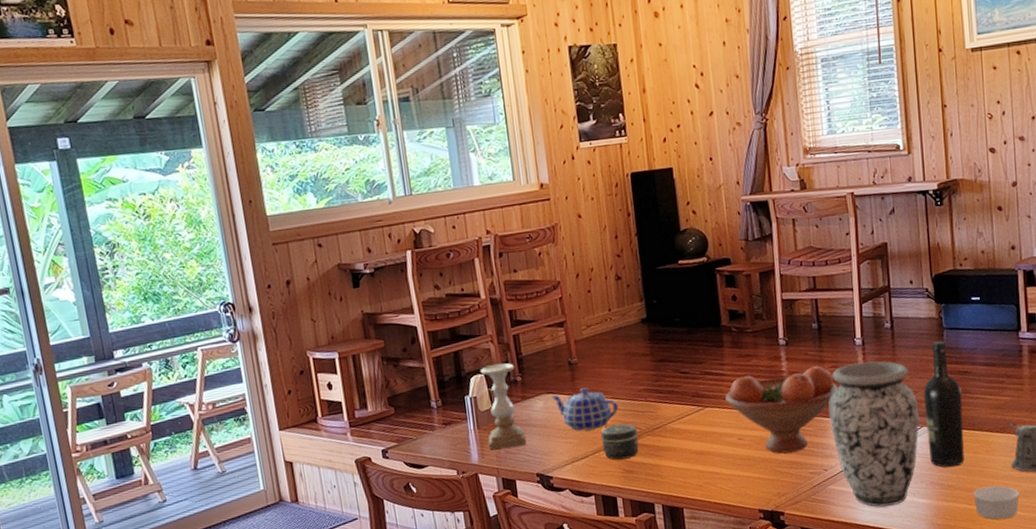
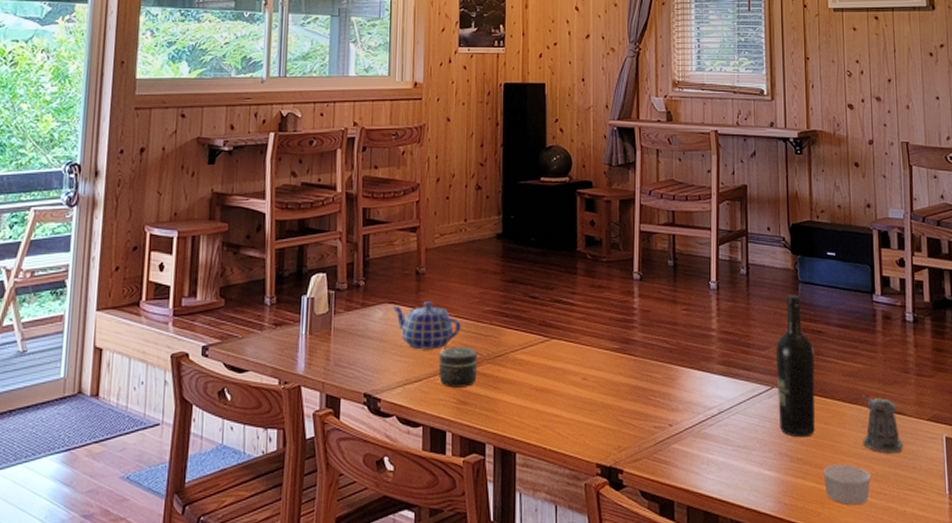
candle holder: present [480,363,526,451] -> none [318,263,359,361]
fruit bowl: present [725,366,838,454] -> none [573,306,689,401]
vase: present [828,361,920,507] -> none [677,307,771,475]

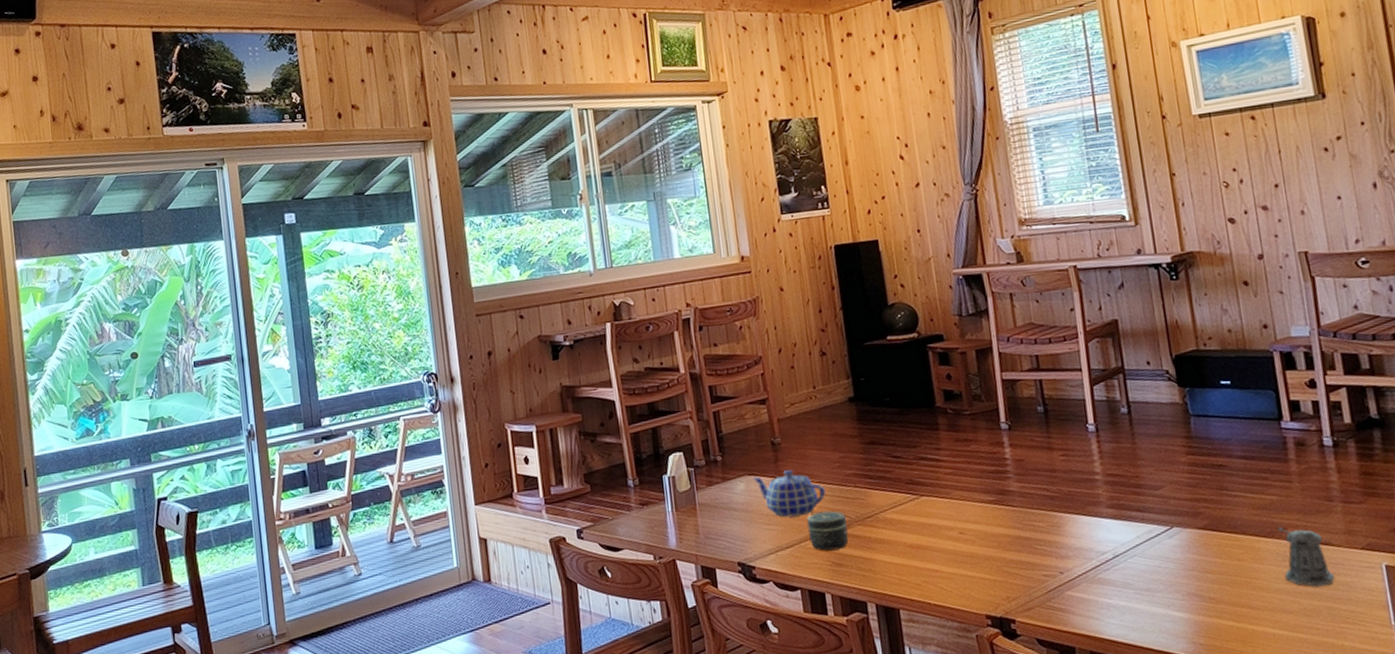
wine bottle: present [775,295,815,438] -> none [1171,429,1227,577]
ramekin: present [822,464,871,505] -> none [1240,600,1299,642]

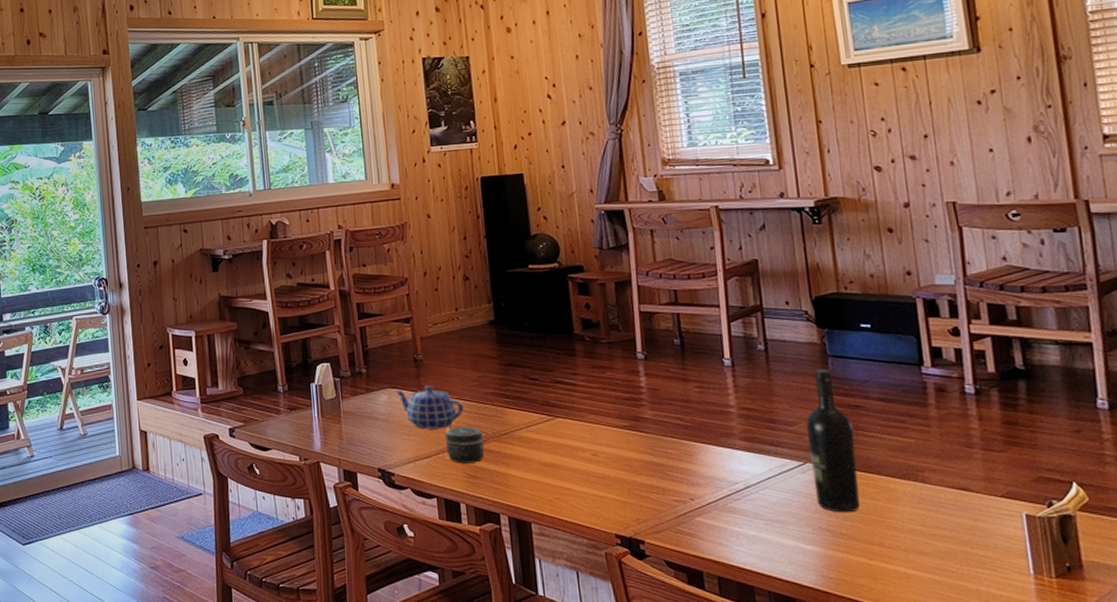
wine bottle: none [1171,429,1227,577] -> present [806,369,860,513]
pepper shaker: present [1278,527,1335,587] -> none [914,470,972,531]

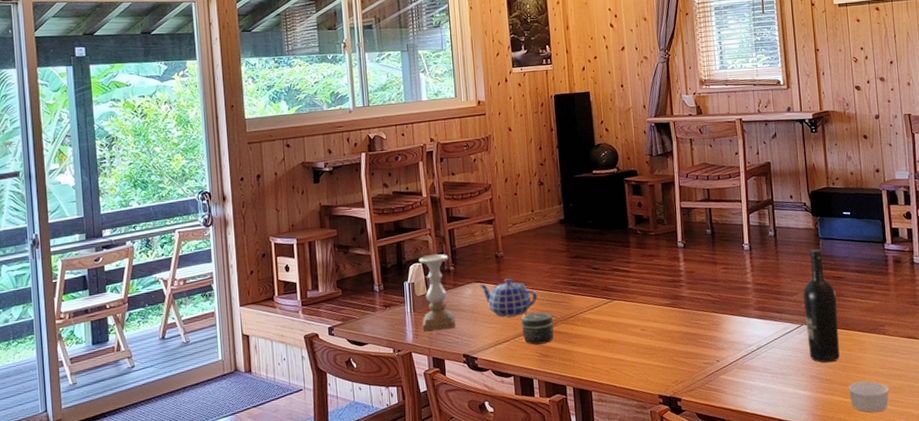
candle holder: none [326,354,368,440] -> present [418,254,455,332]
ramekin: none [872,540,933,581] -> present [848,381,889,413]

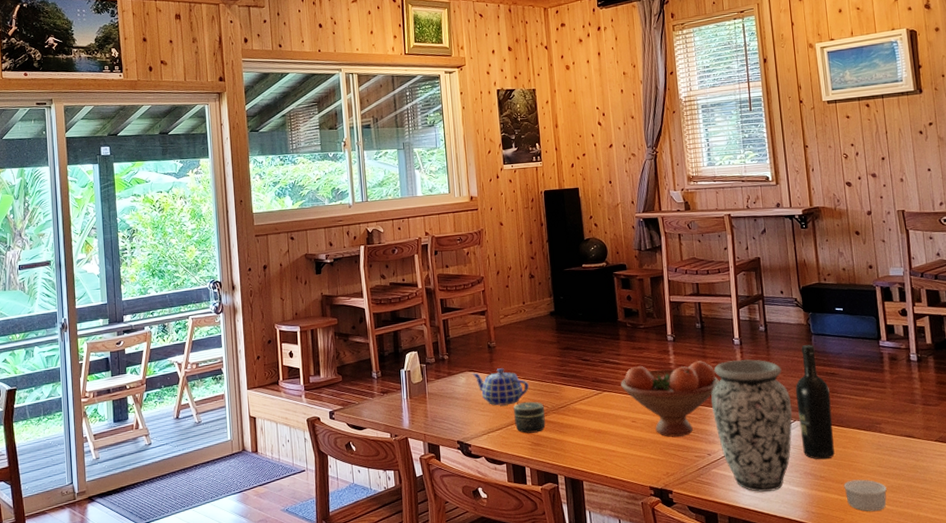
candle holder: present [418,254,455,332] -> none [414,343,449,418]
fruit bowl: none [631,267,729,345] -> present [621,361,719,437]
vase: none [720,264,800,397] -> present [711,359,793,492]

